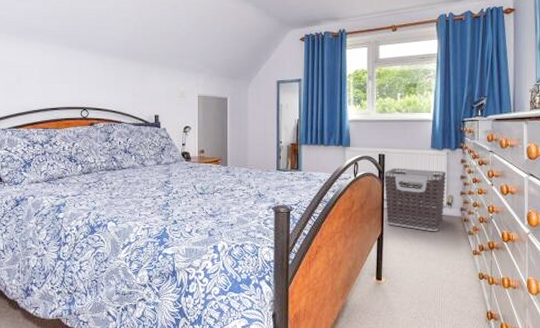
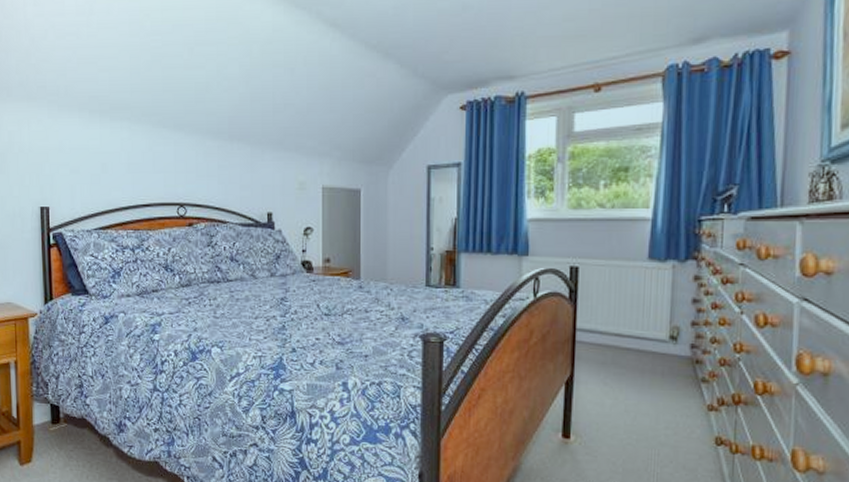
clothes hamper: present [384,168,447,232] -> none [576,285,671,377]

